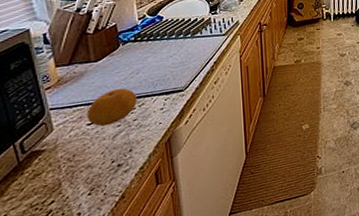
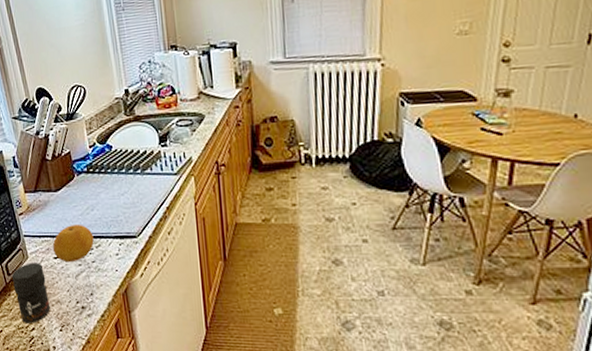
jar: none [27,132,78,199] -> present [11,263,50,323]

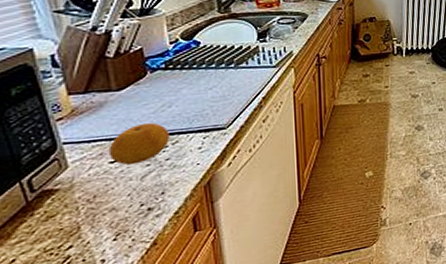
jar: present [11,263,50,323] -> none [37,170,100,243]

